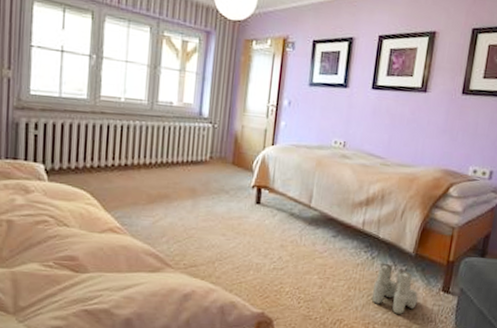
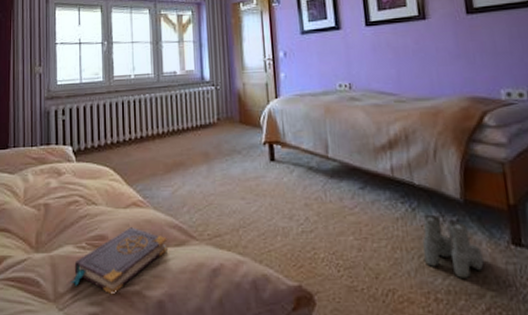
book: none [33,251,143,311] -> present [70,227,168,295]

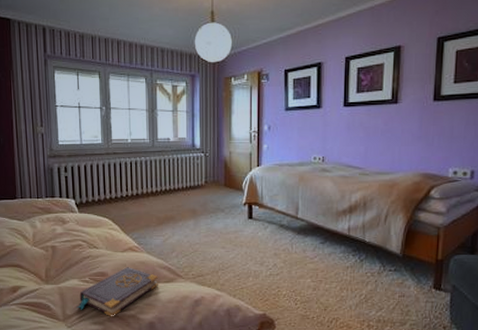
boots: present [423,214,484,278] -> none [365,264,410,311]

